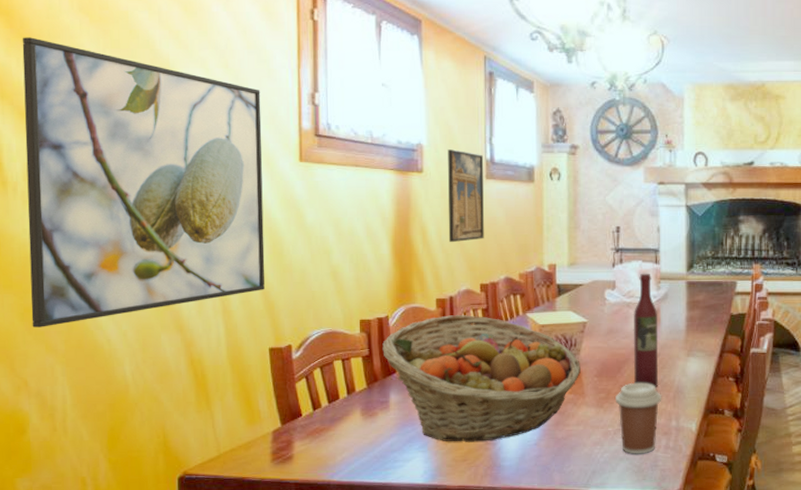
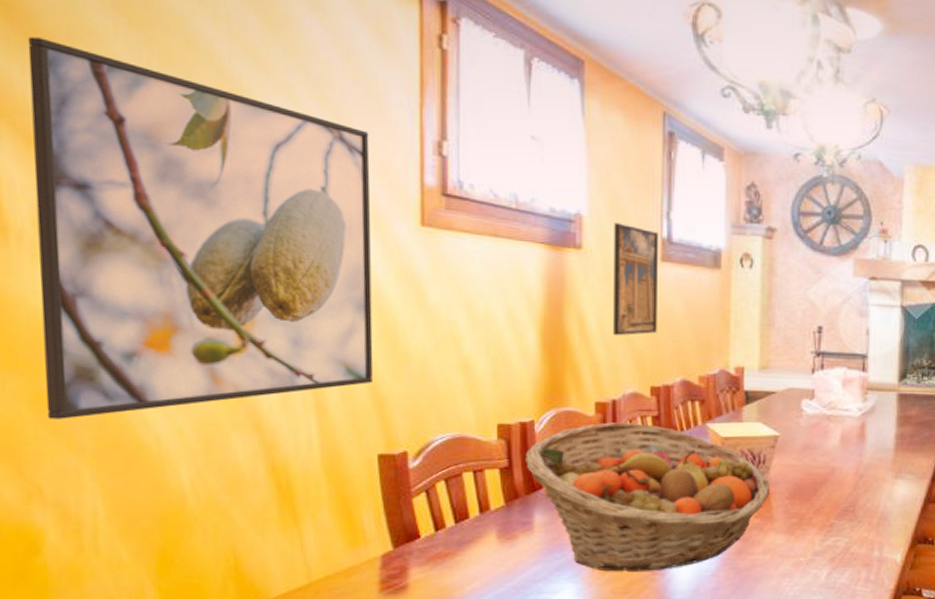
coffee cup: present [615,382,662,454] -> none [809,507,864,588]
wine bottle: present [633,273,658,387] -> none [831,381,862,513]

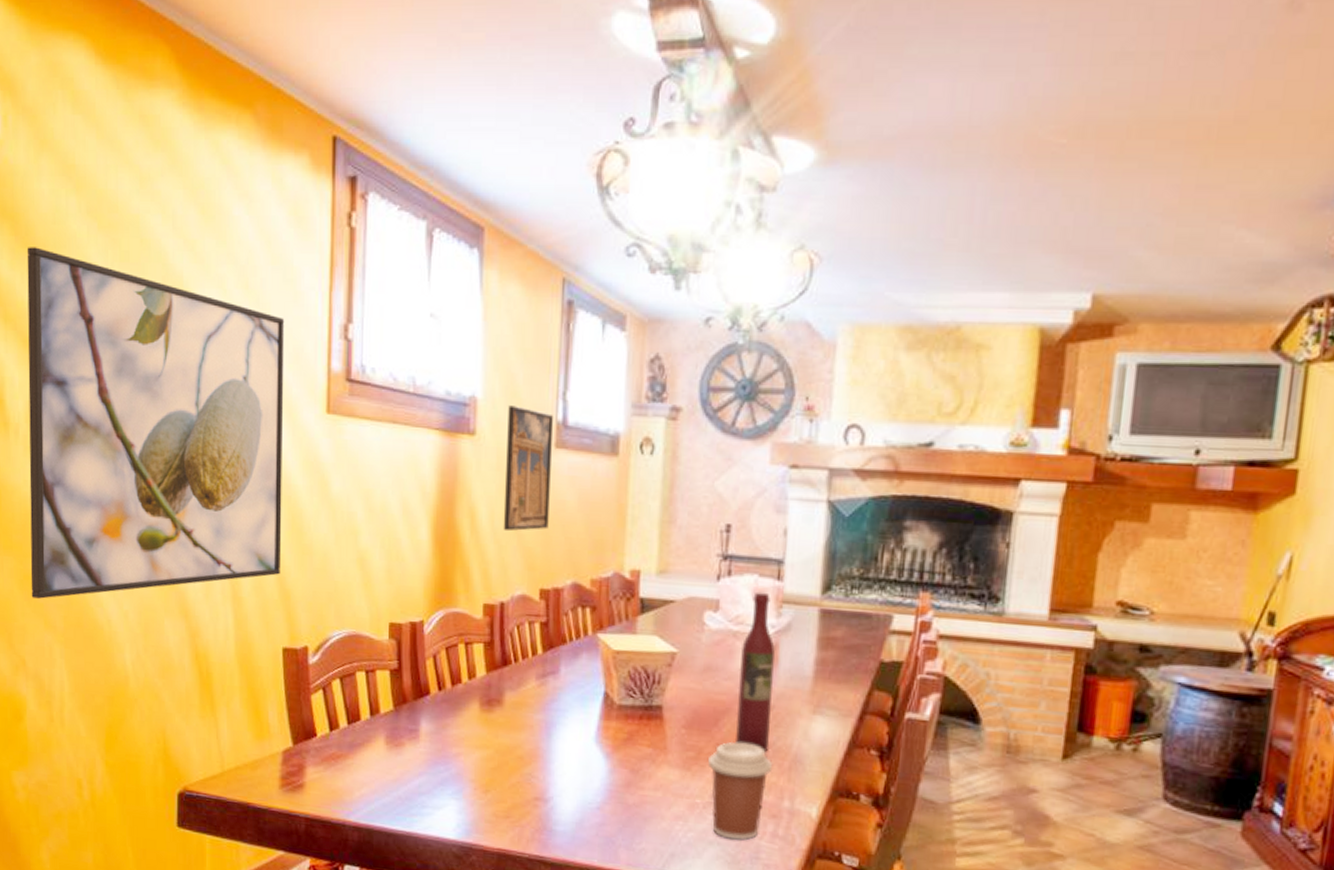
fruit basket: present [526,422,770,571] -> none [414,627,664,796]
coffee cup: none [809,507,864,588] -> present [708,741,773,841]
wine bottle: none [831,381,862,513] -> present [734,591,775,752]

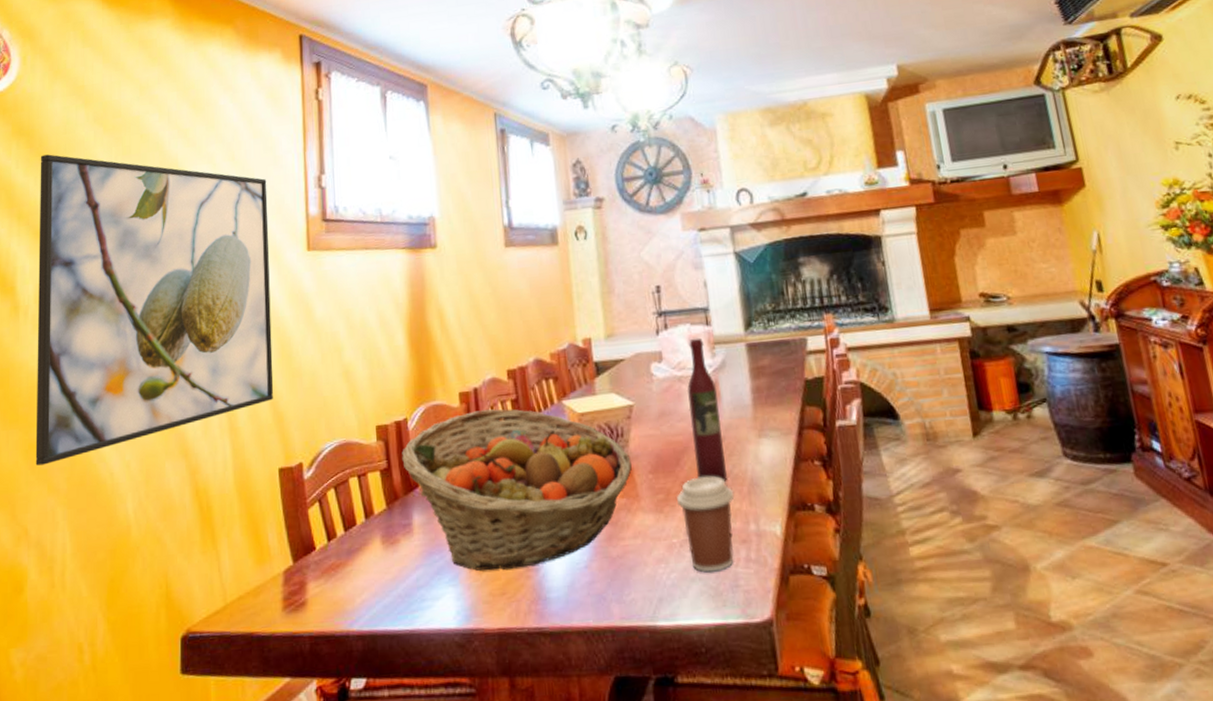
fruit basket: none [414,627,664,796] -> present [402,408,632,571]
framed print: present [503,405,554,532] -> none [462,218,508,325]

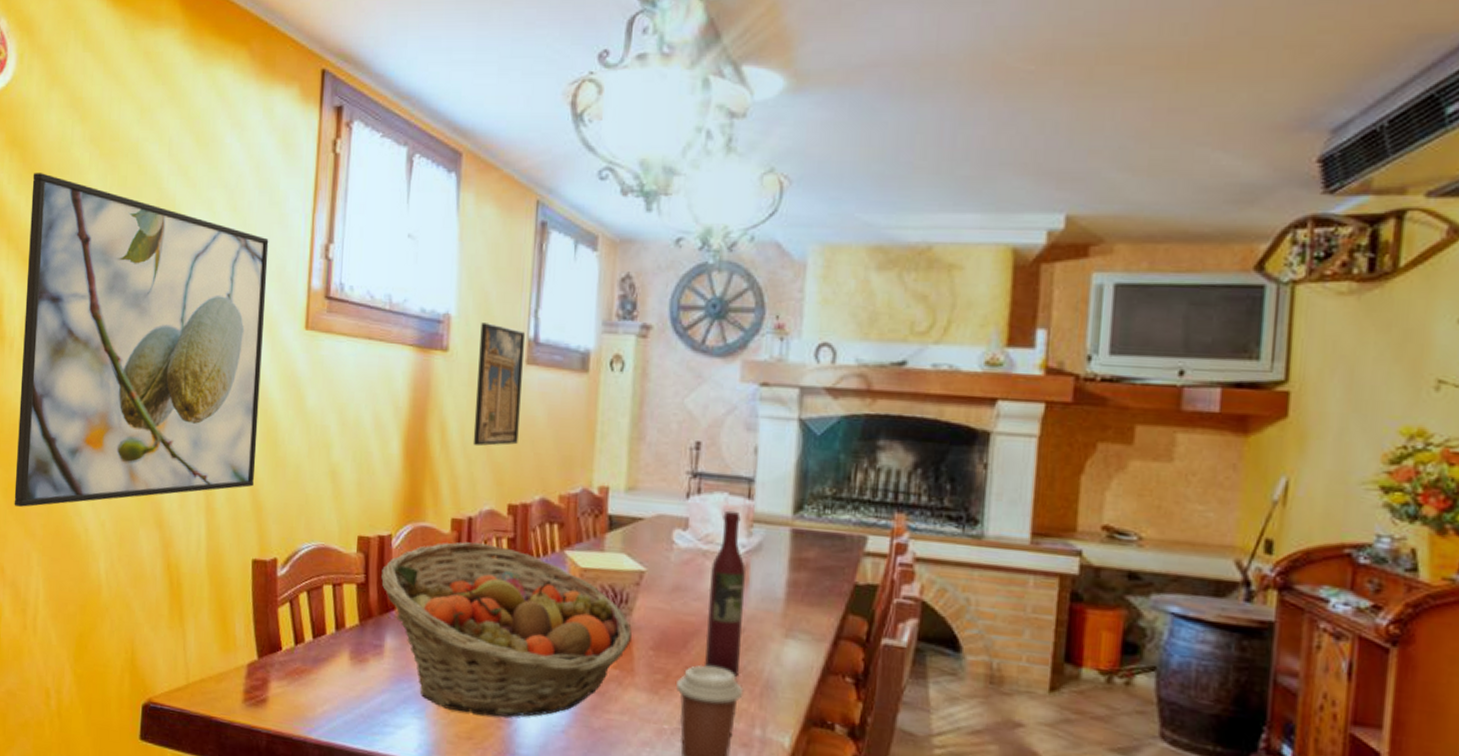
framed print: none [462,218,508,325] -> present [473,323,526,447]

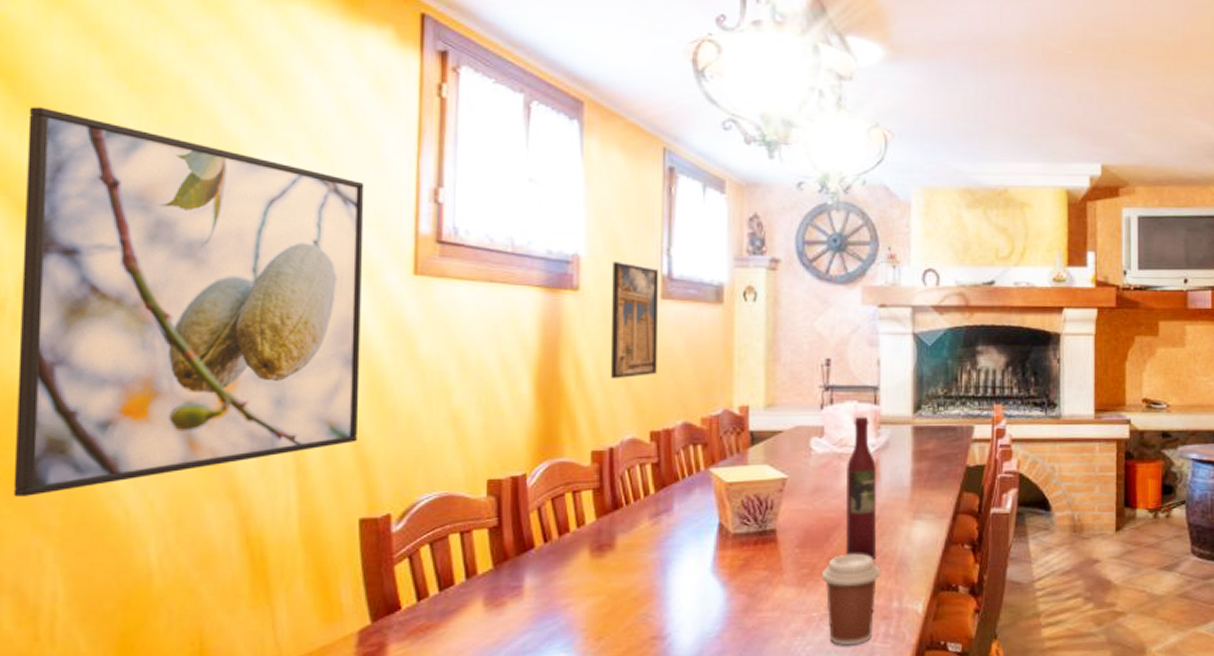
fruit basket: present [381,542,632,717] -> none [517,471,778,638]

